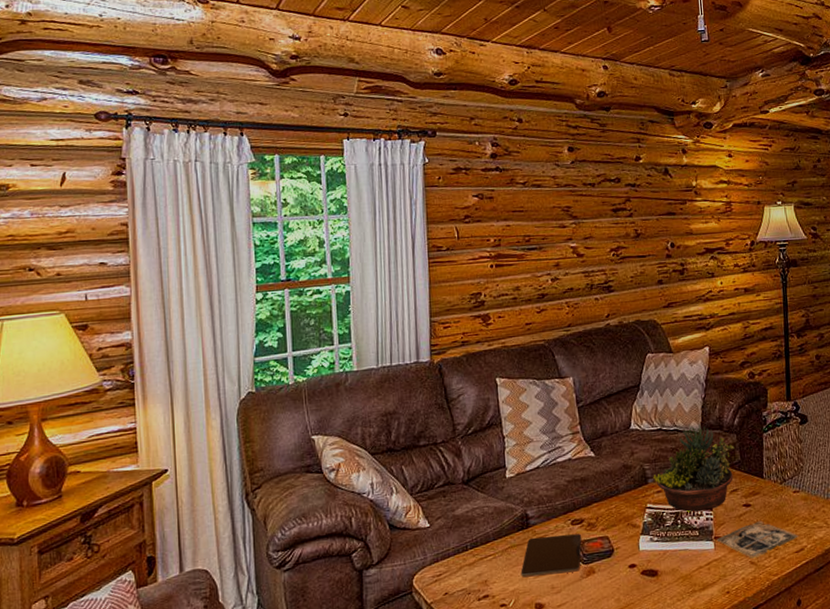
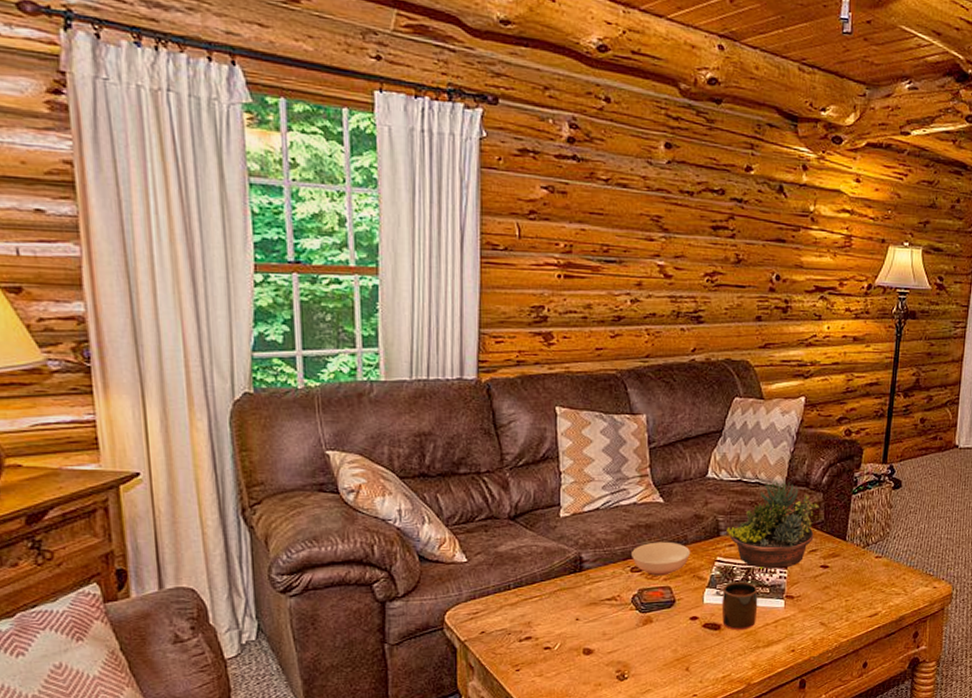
tablet: present [521,534,582,577] -> none [569,581,641,622]
bowl: none [571,493,623,527] -> present [632,541,690,576]
mug: none [655,526,690,575] -> present [721,581,758,630]
magazine: present [716,520,799,558] -> none [787,583,875,619]

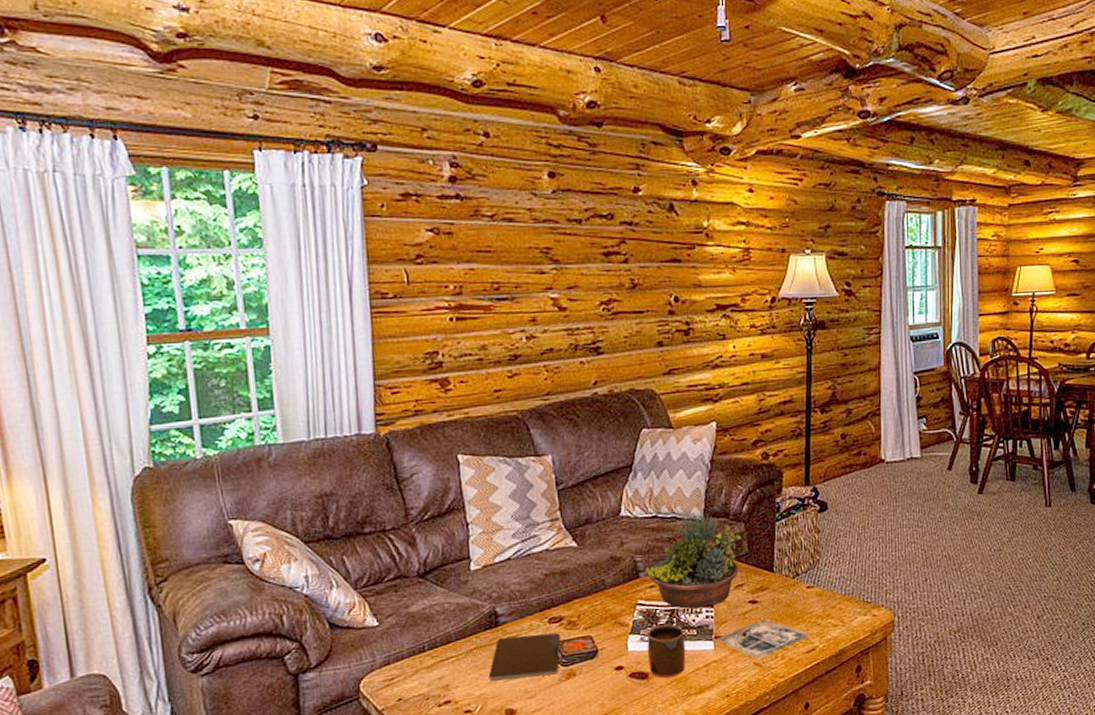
tablet: none [569,581,641,622] -> present [488,633,561,681]
bowl: present [632,541,690,576] -> none [548,587,609,626]
magazine: none [787,583,875,619] -> present [717,618,811,659]

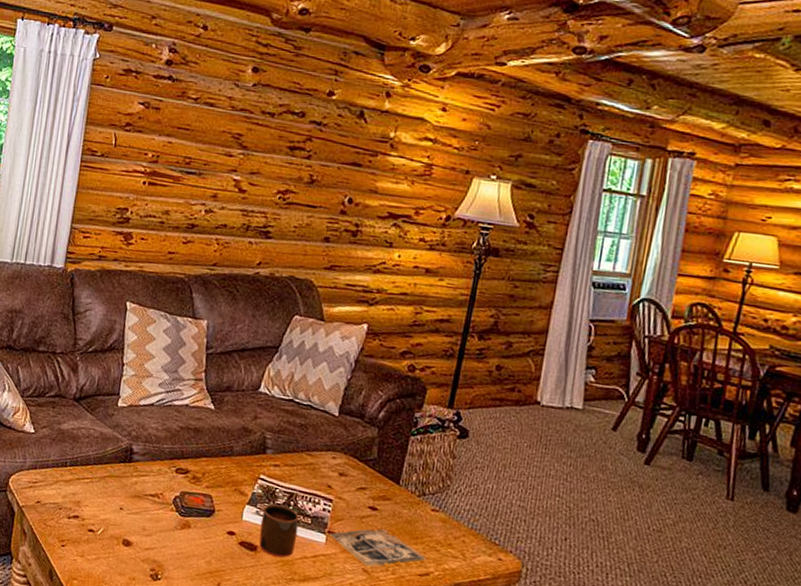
tablet: present [488,633,561,681] -> none [114,473,184,521]
succulent planter: present [645,510,742,609] -> none [273,403,373,501]

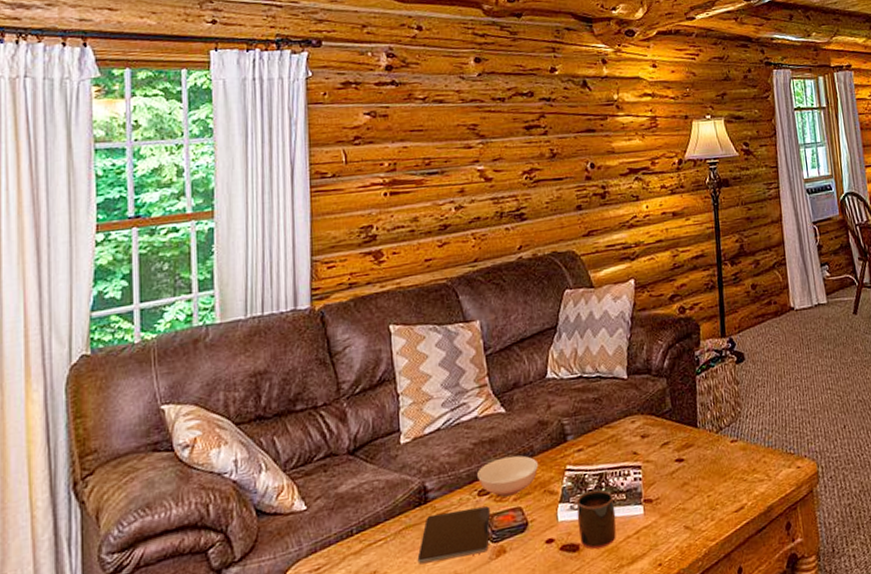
tablet: none [114,473,184,521] -> present [417,506,491,564]
bowl: none [178,447,235,484] -> present [477,455,538,497]
magazine: present [329,528,427,567] -> none [646,477,739,522]

